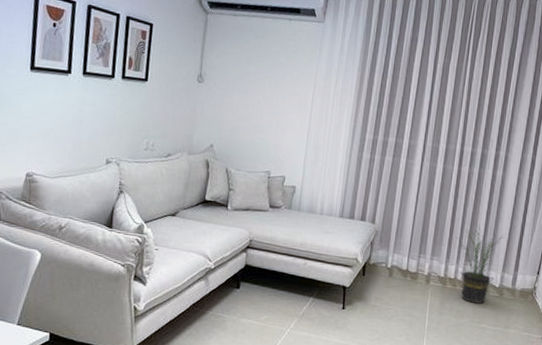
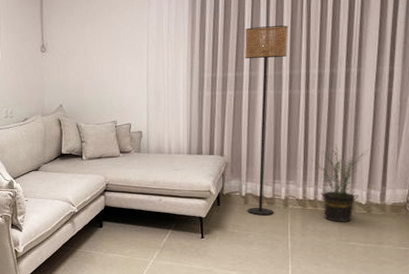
floor lamp: none [391,95,450,291] -> present [245,25,288,216]

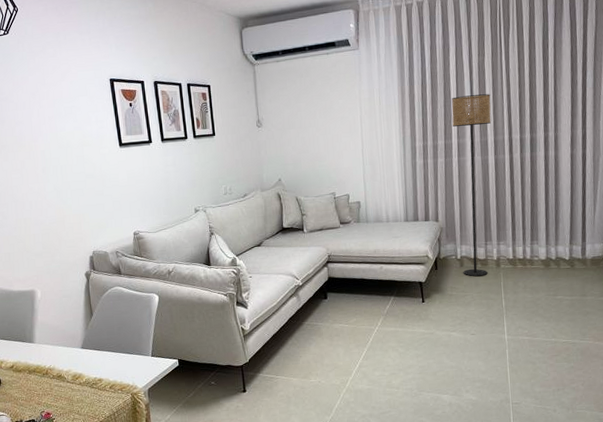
potted plant: present [311,144,368,222] -> none [518,205,568,278]

